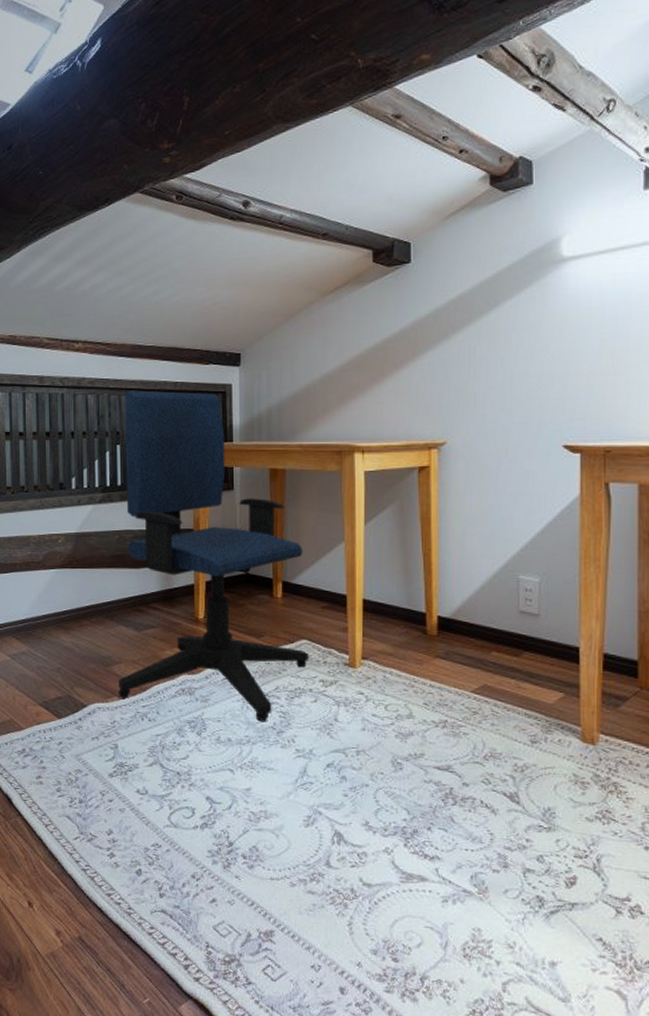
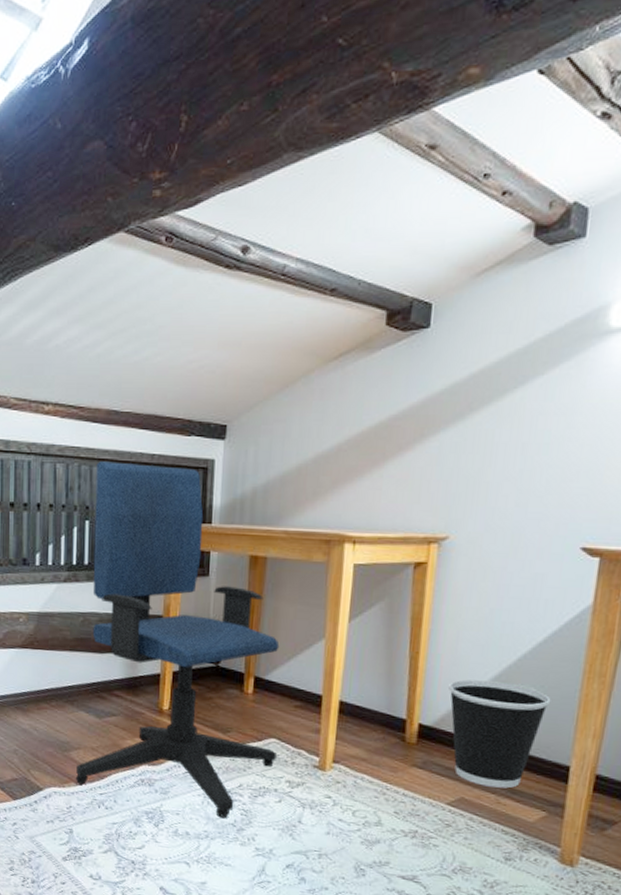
wastebasket: none [461,571,554,673] -> present [449,679,551,789]

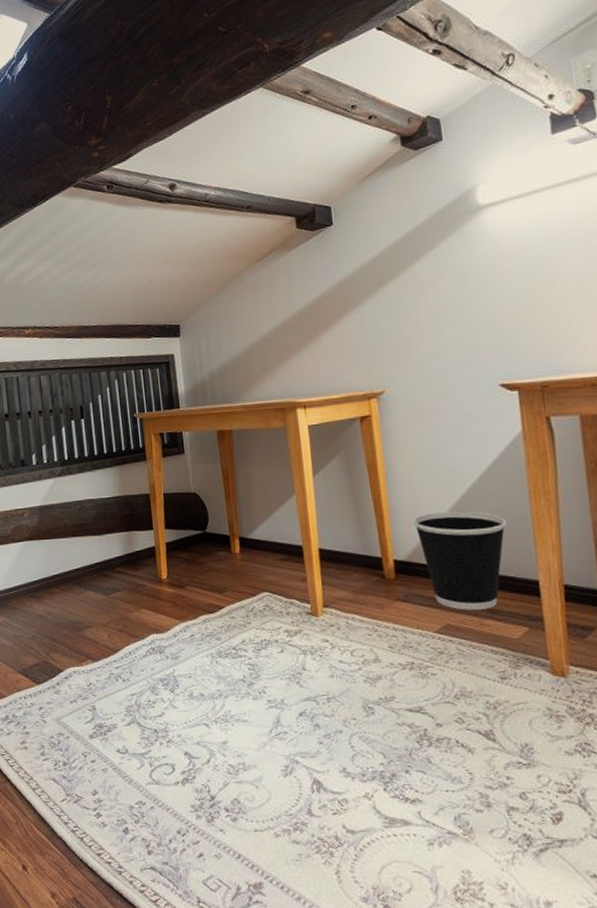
office chair: present [75,461,280,819] -> none [74,364,272,676]

